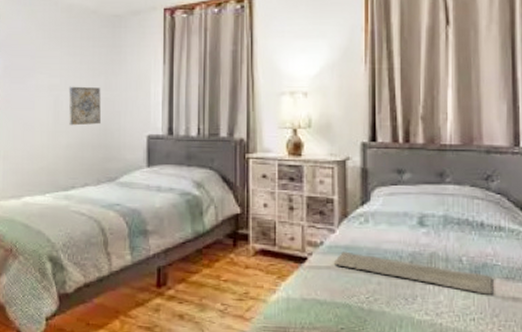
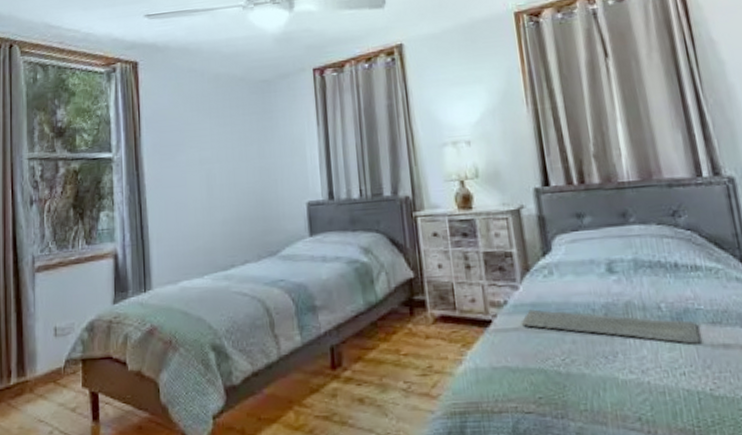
wall art: present [68,86,101,126] -> none [220,156,257,200]

